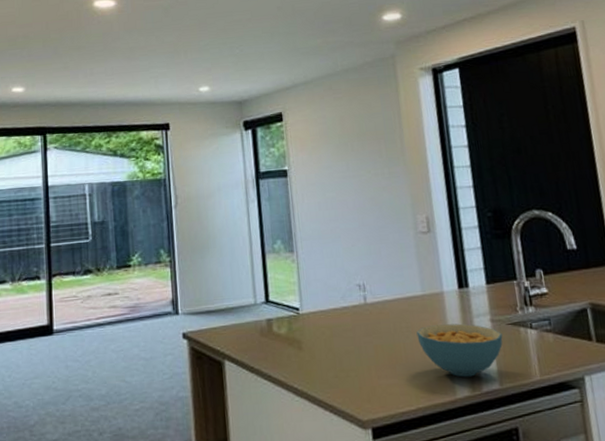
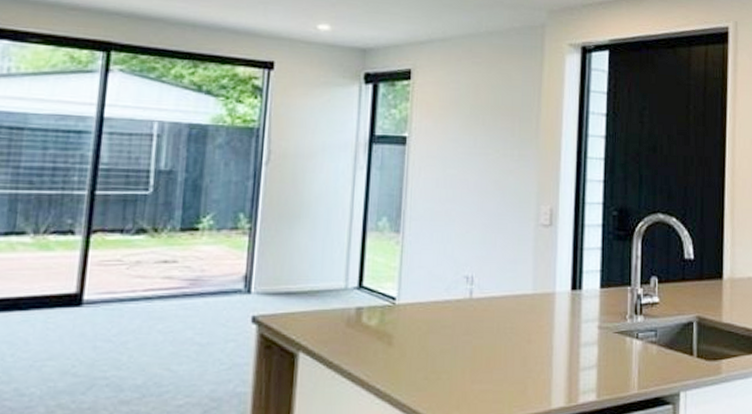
cereal bowl: present [416,323,503,377] -> none [520,328,608,387]

